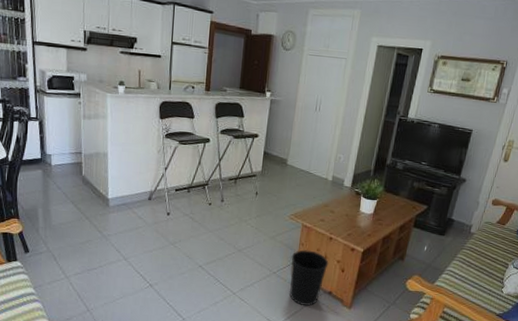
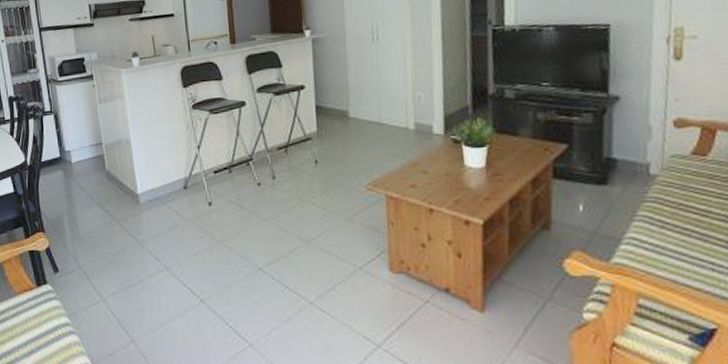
wastebasket: present [289,250,329,306] -> none [379,231,436,314]

